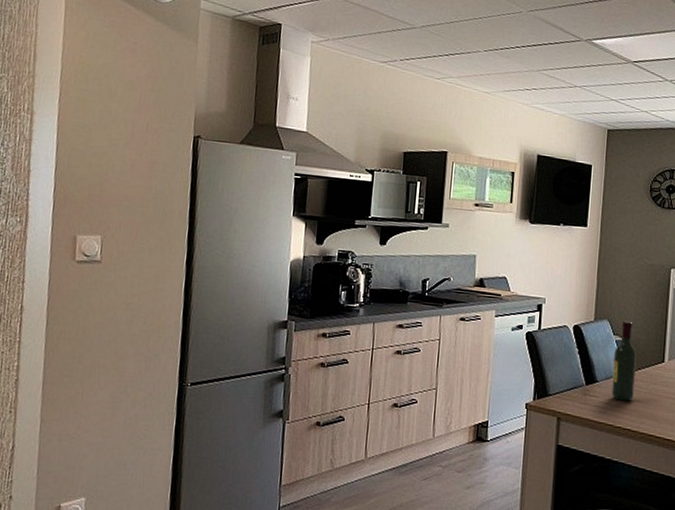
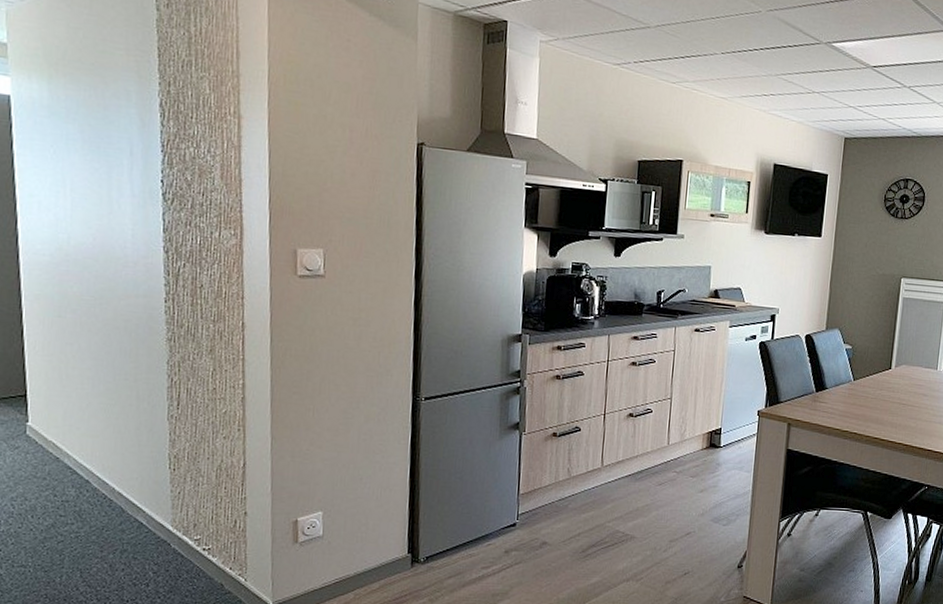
wine bottle: present [612,320,637,402] -> none [840,329,865,407]

